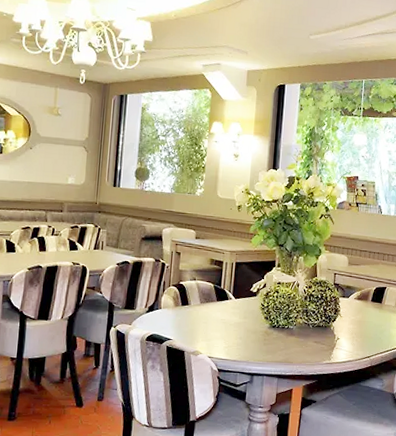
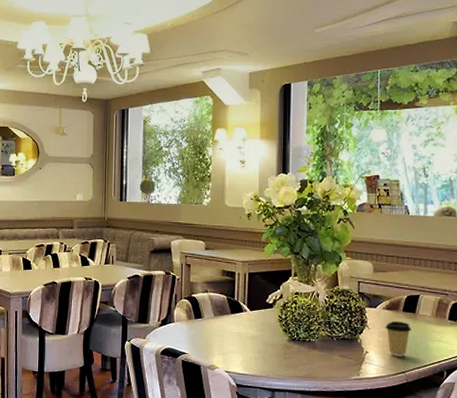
coffee cup: none [355,310,378,343] -> present [385,321,411,357]

